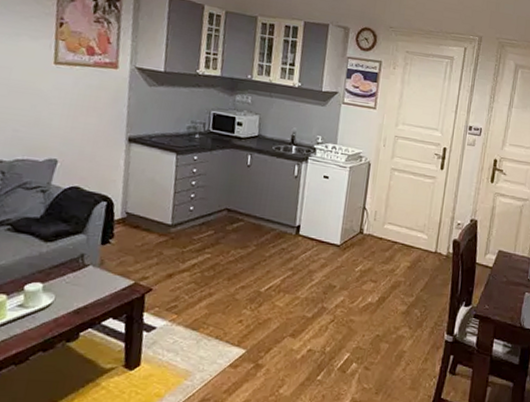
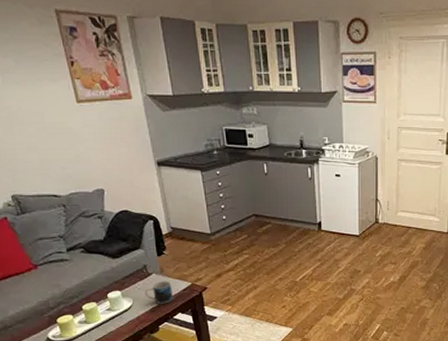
mug: none [72,275,110,305] -> present [144,281,173,304]

